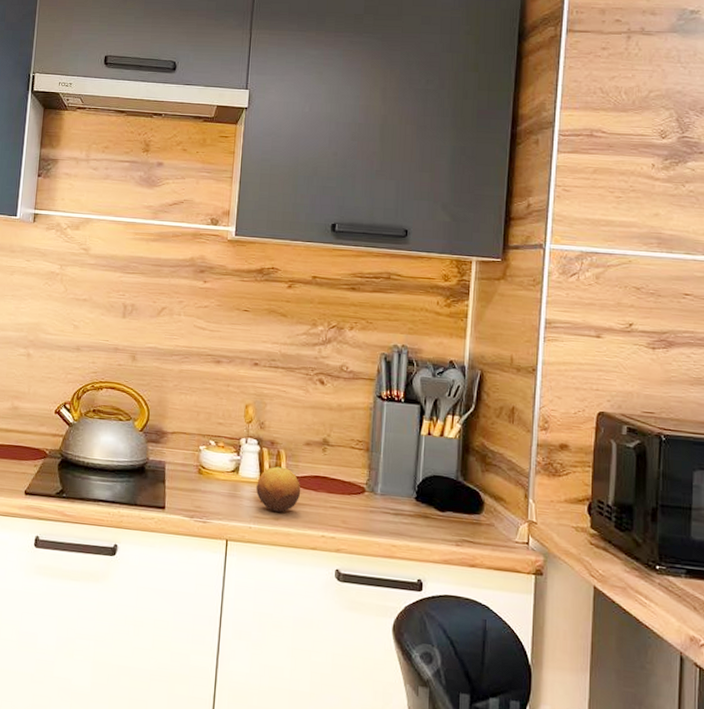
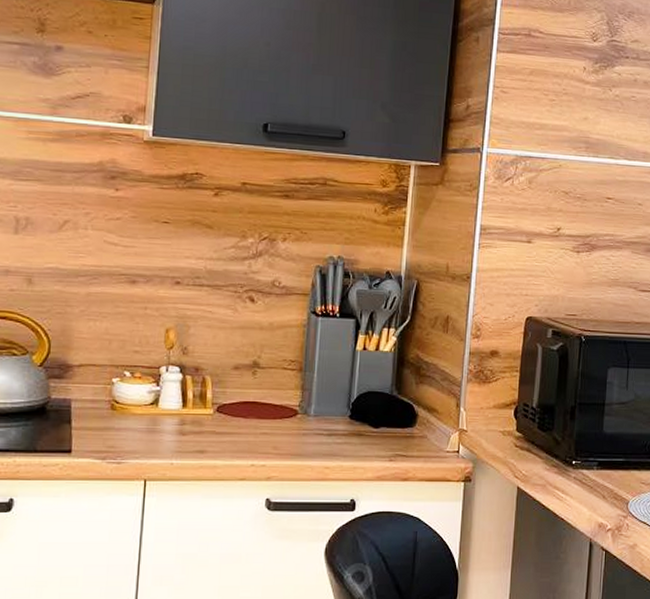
fruit: present [256,466,301,512] -> none [179,395,229,444]

